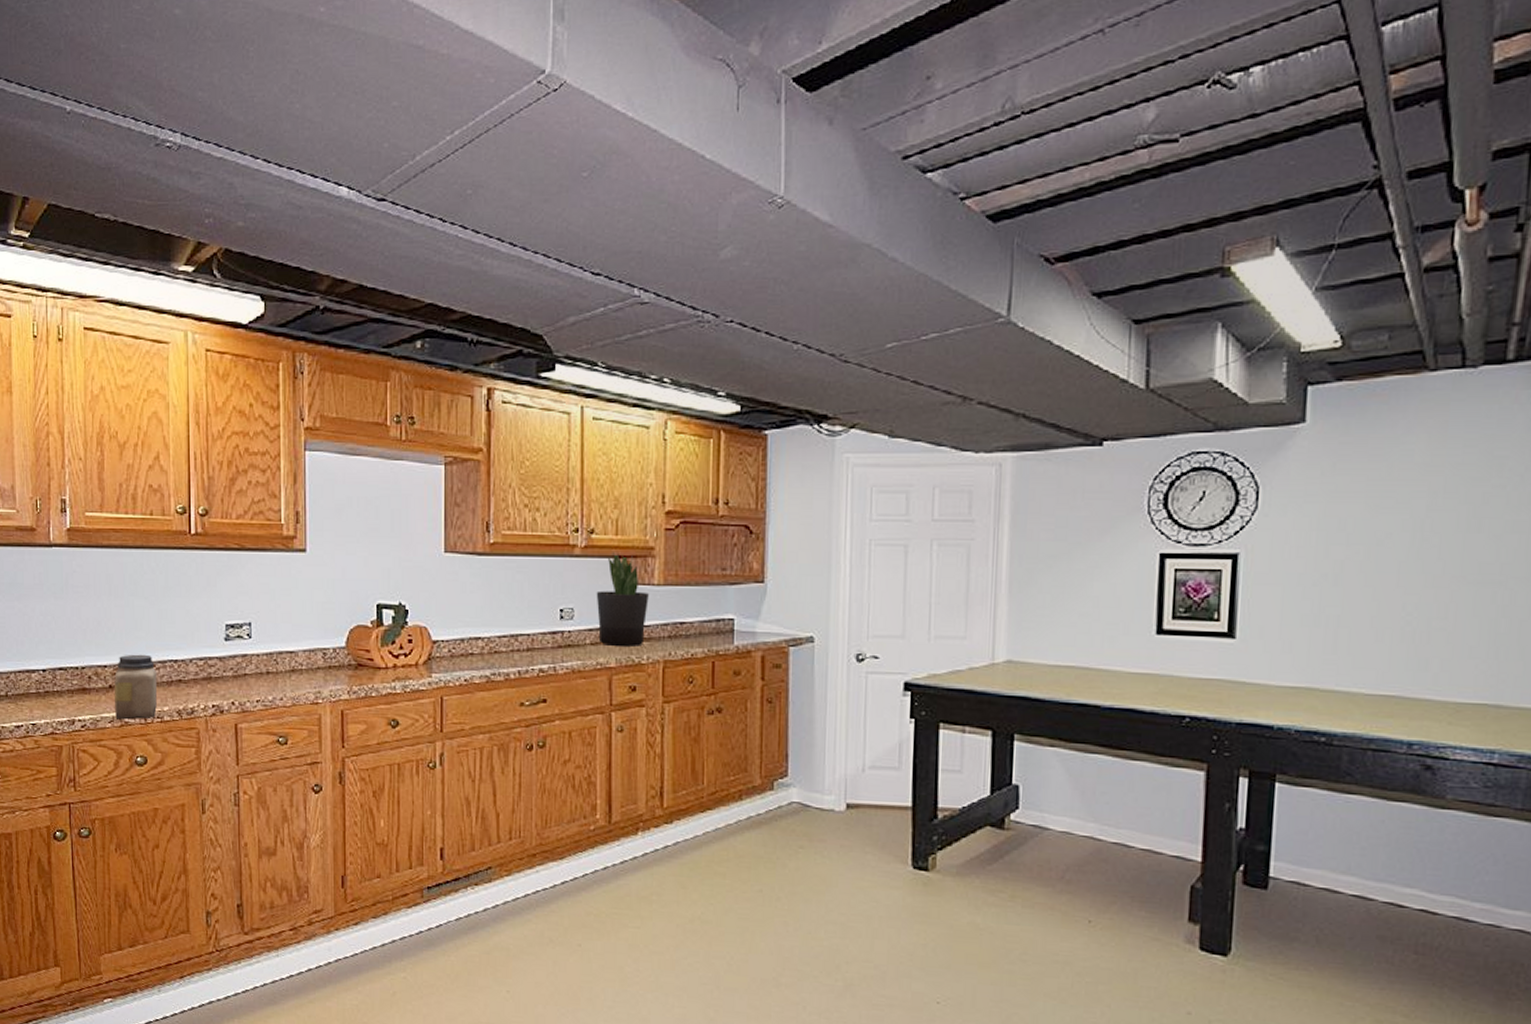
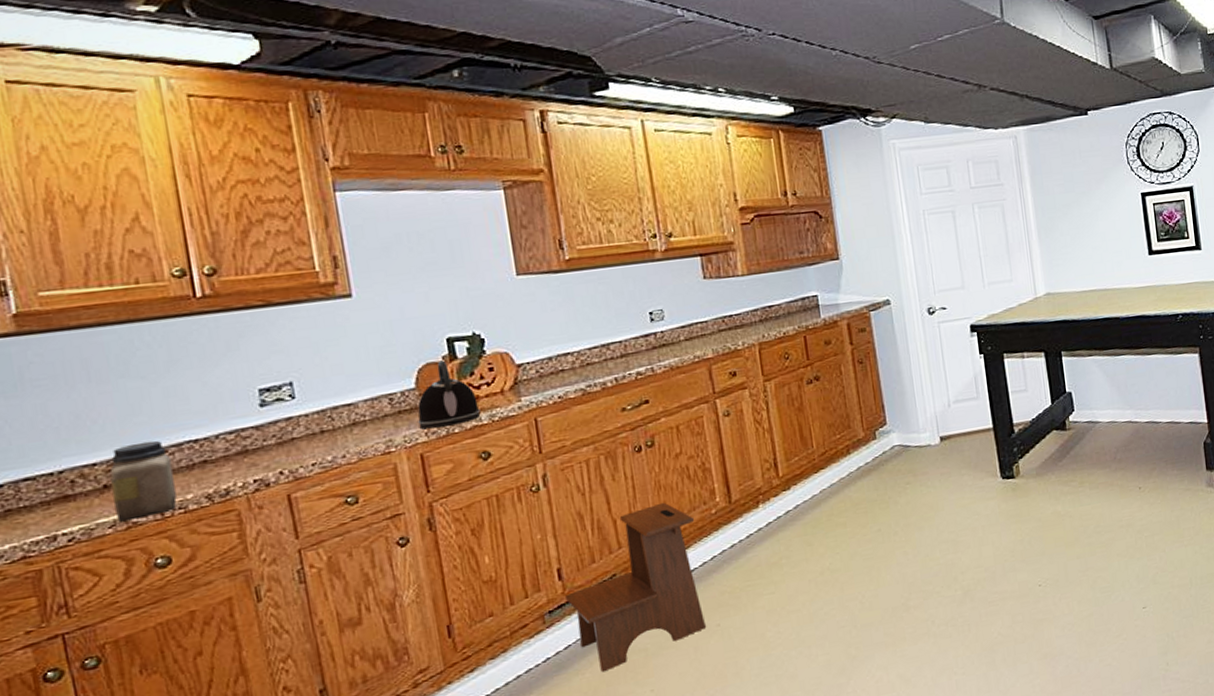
kettle: none [342,625,396,690] -> present [416,360,481,430]
step stool: none [444,806,573,960] -> present [565,502,706,673]
planter: present [596,554,649,646] -> none [683,252,738,339]

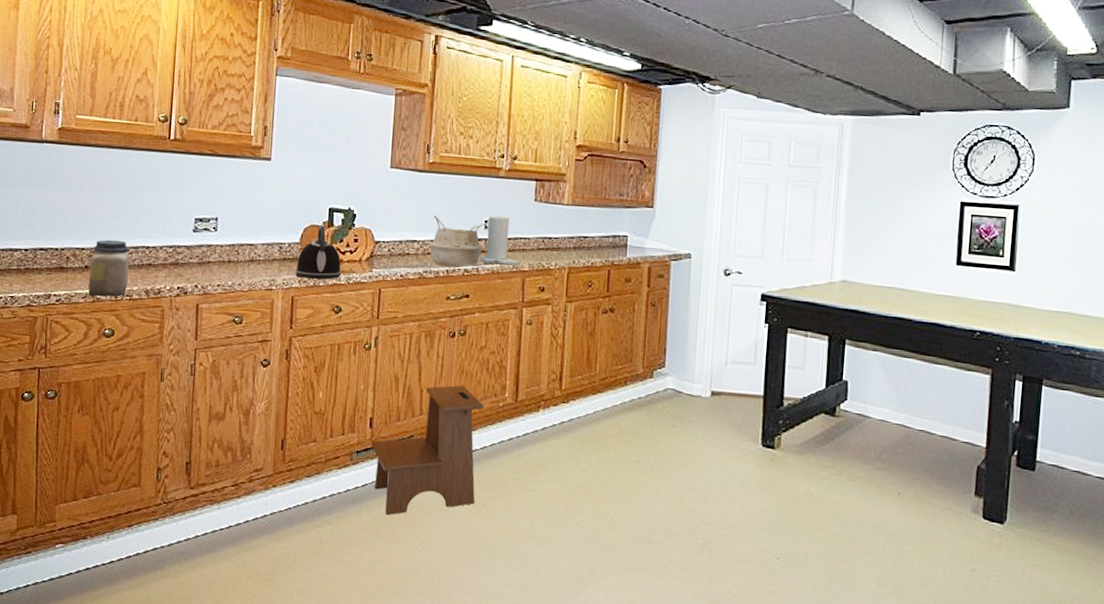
woven basket: none [584,315,654,375] -> present [430,215,487,268]
paper towel: none [652,303,702,362] -> present [479,216,520,267]

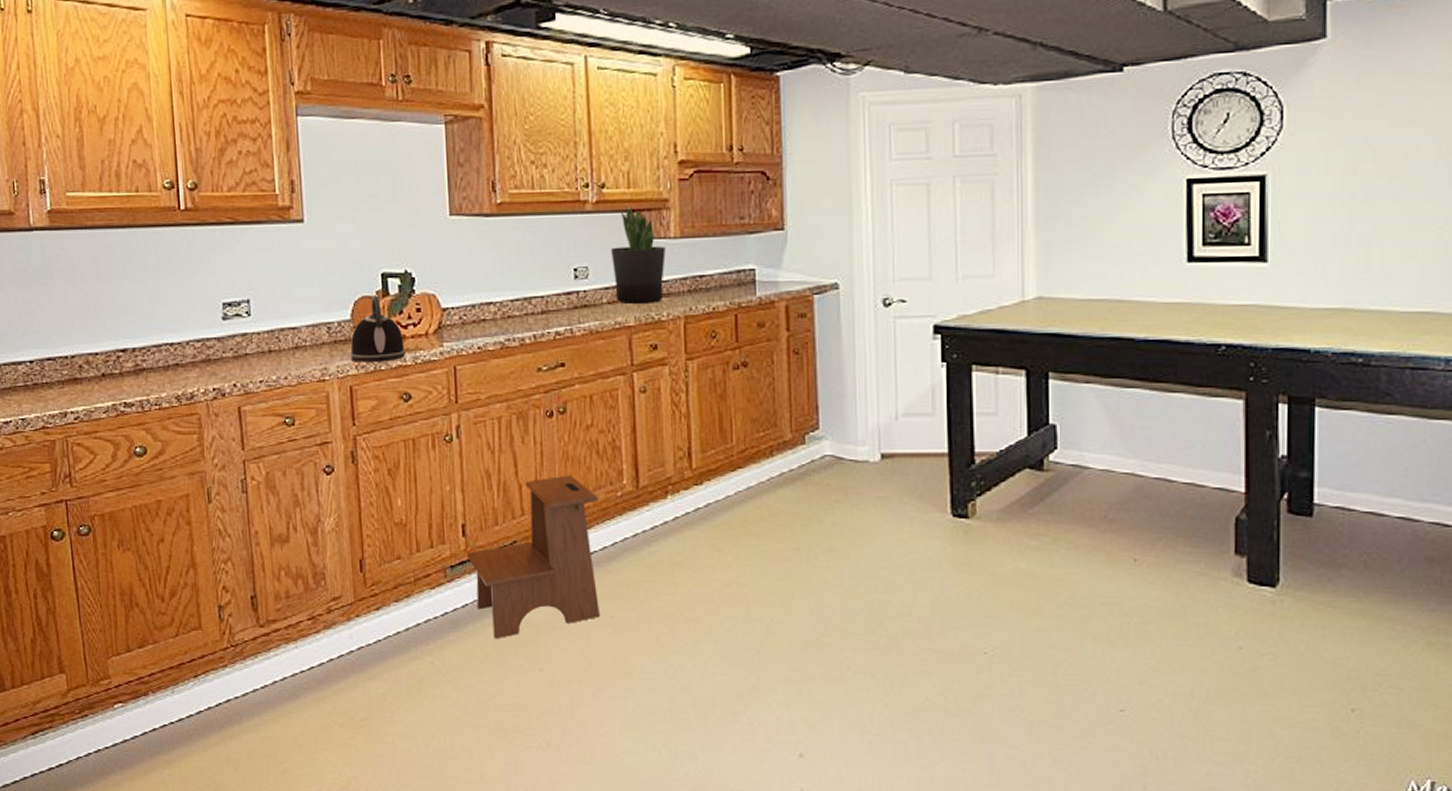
jar: present [88,239,130,297] -> none [107,339,154,409]
woven basket: present [430,215,487,268] -> none [509,269,577,331]
paper towel: present [479,216,520,267] -> none [572,261,624,323]
planter: none [515,177,559,254] -> present [610,208,666,304]

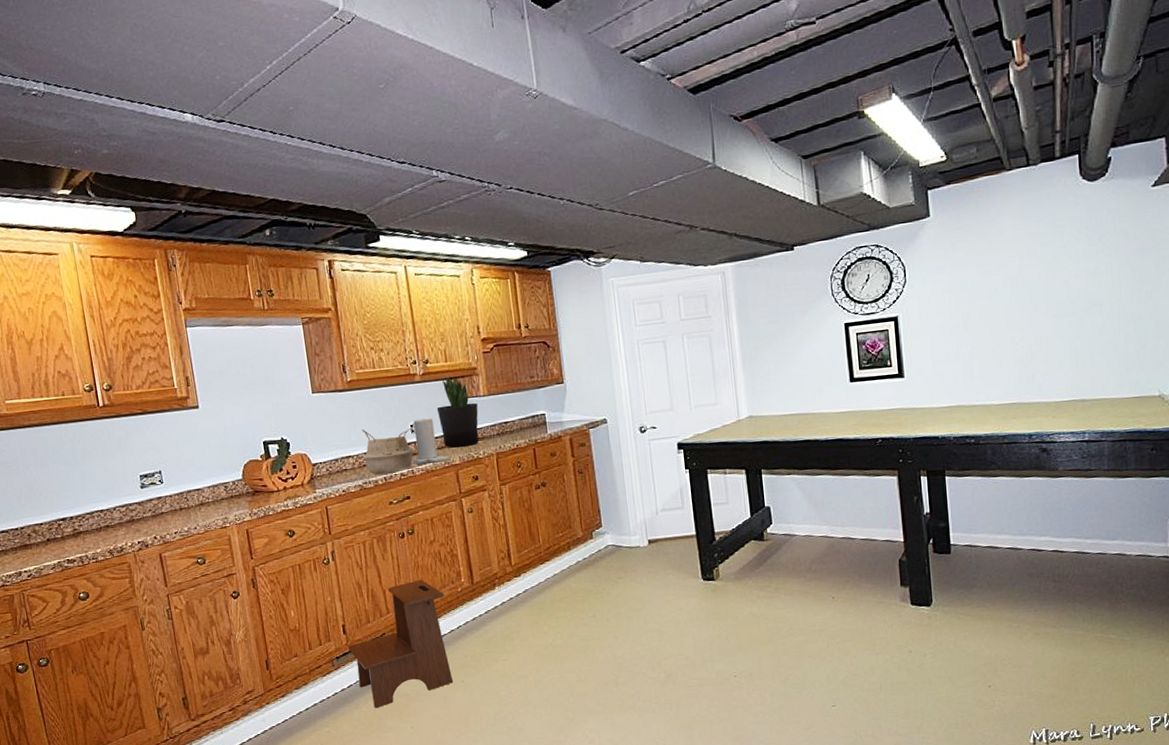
kettle: present [349,295,406,364] -> none [243,458,288,511]
woven basket: none [509,269,577,331] -> present [361,427,414,475]
paper towel: none [572,261,624,323] -> present [412,418,451,466]

